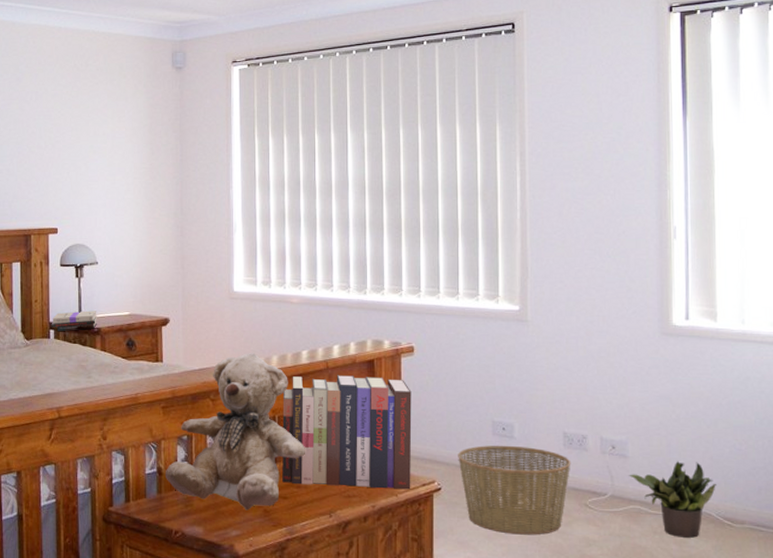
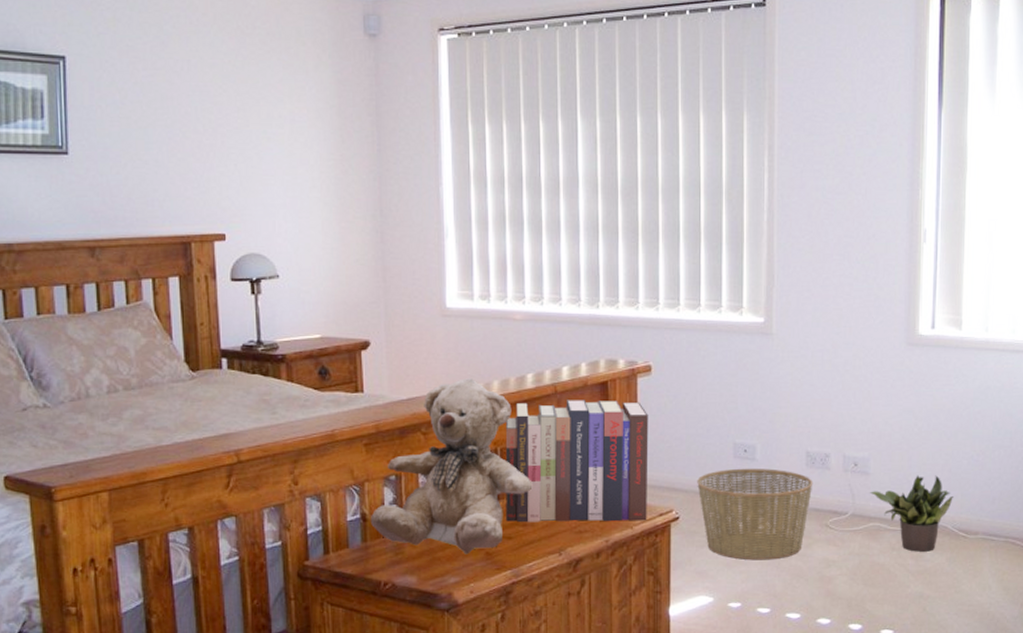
books: present [51,310,97,331] -> none [222,334,281,359]

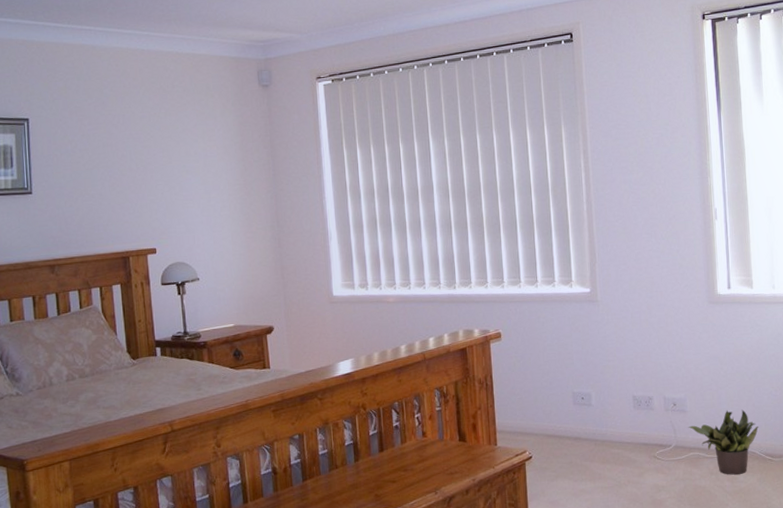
teddy bear: present [370,378,533,555] -> none [279,352,411,497]
books: present [505,398,649,523] -> none [385,363,506,469]
basket: present [697,468,813,561] -> none [545,412,641,490]

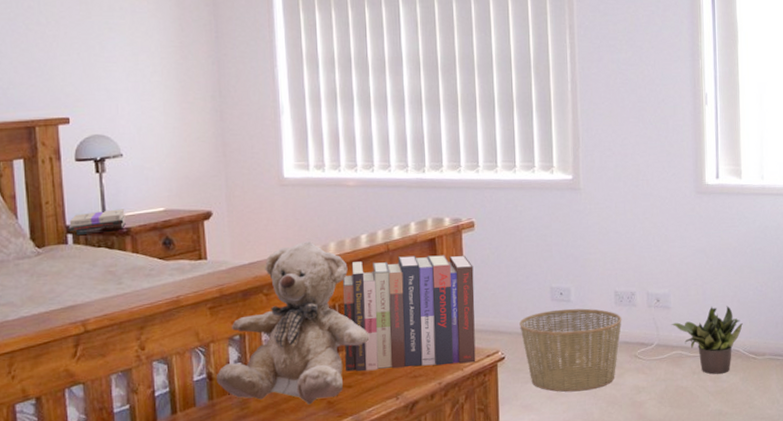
books: none [156,325,203,348] -> present [68,209,126,235]
teddy bear: none [279,352,411,497] -> present [216,241,370,405]
books: none [385,363,506,469] -> present [342,255,476,372]
basket: none [545,412,641,490] -> present [519,308,622,392]

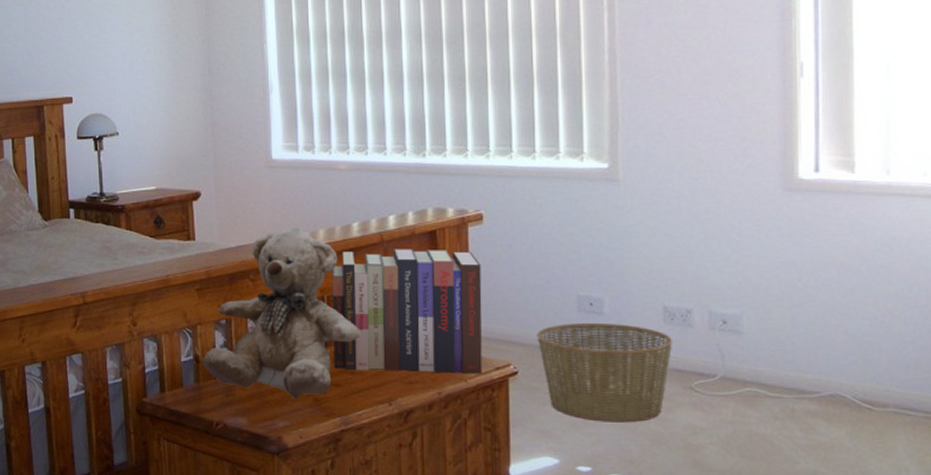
books: present [68,209,126,235] -> none [70,186,121,210]
potted plant: present [671,306,743,374] -> none [743,335,852,424]

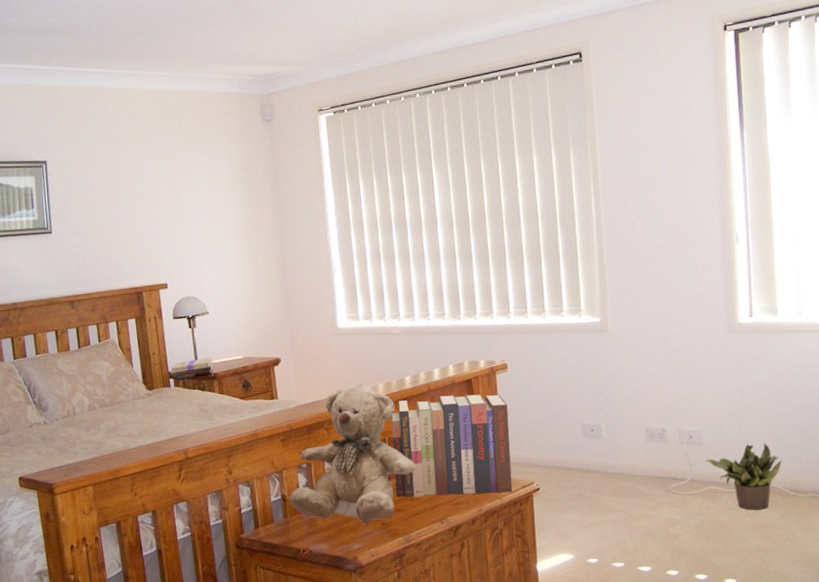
books: none [70,186,121,210] -> present [170,357,213,379]
basket: present [537,322,673,423] -> none [552,444,654,522]
potted plant: none [743,335,852,424] -> present [705,443,782,510]

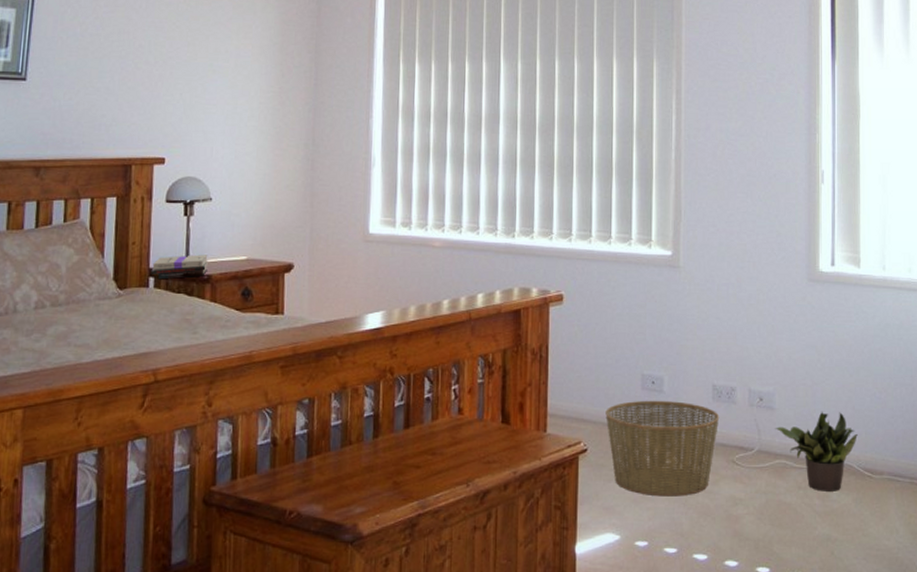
teddy bear: present [289,383,416,525] -> none [280,303,444,483]
books: present [391,394,513,498] -> none [415,325,559,452]
basket: none [552,444,654,522] -> present [605,400,720,497]

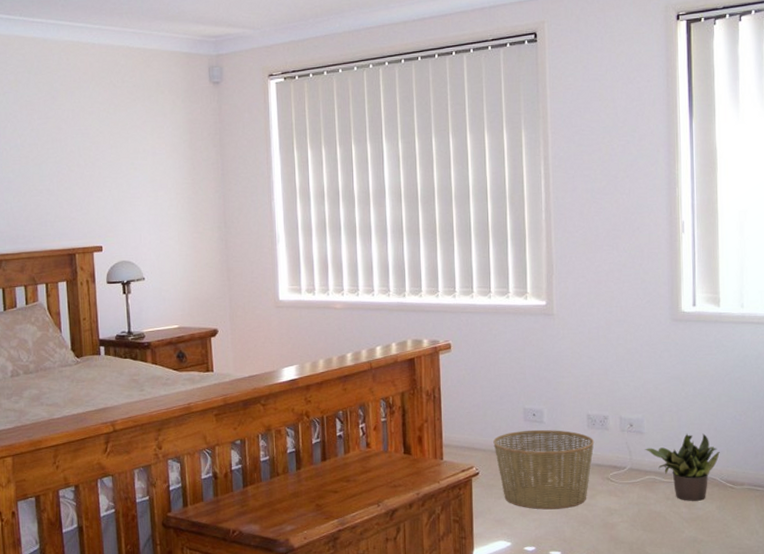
books: present [150,254,208,279] -> none [101,325,147,347]

